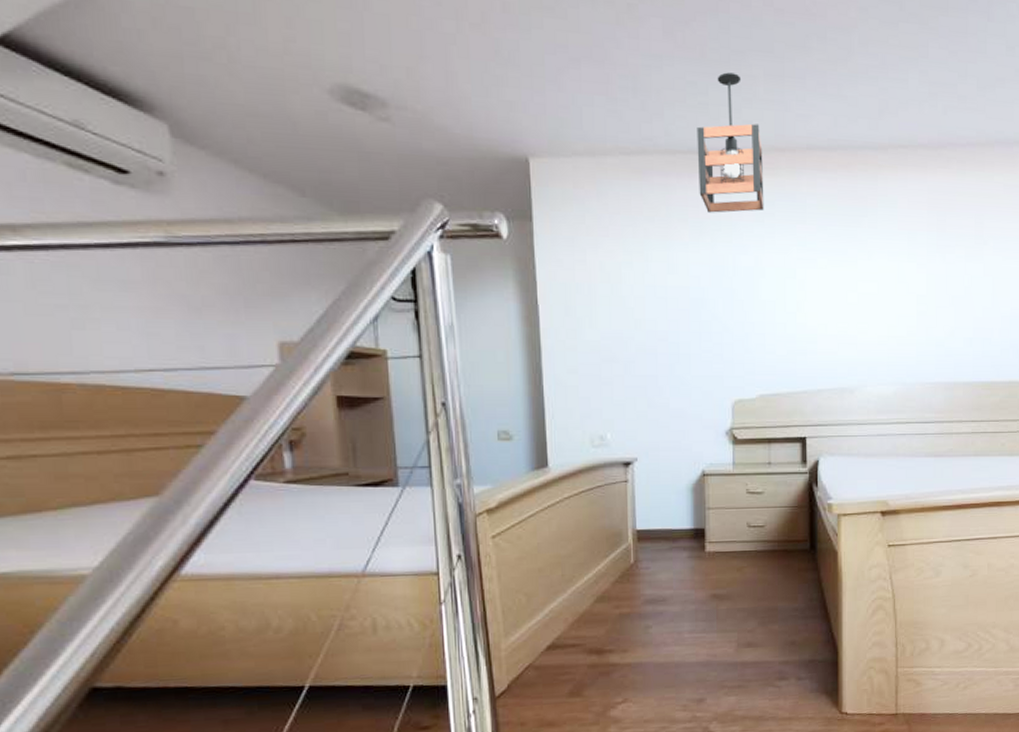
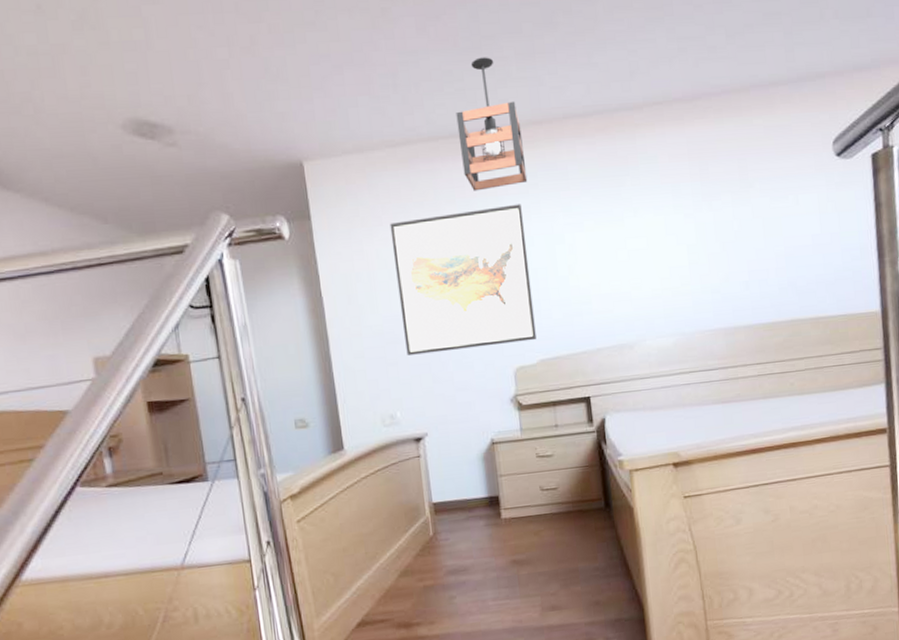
wall art: none [616,231,758,376] -> present [389,204,536,355]

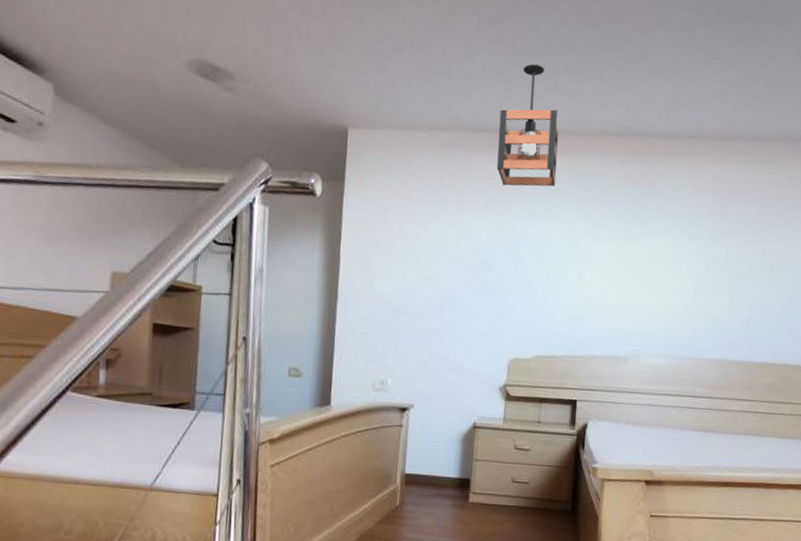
wall art: present [389,204,536,355] -> none [409,200,545,336]

